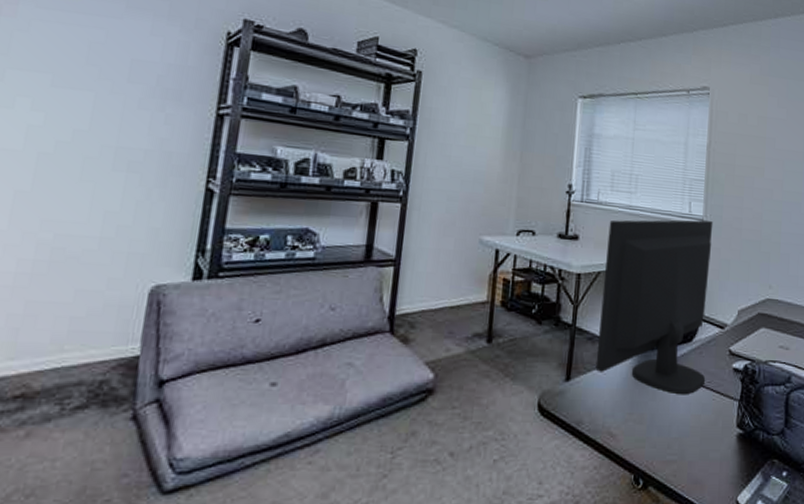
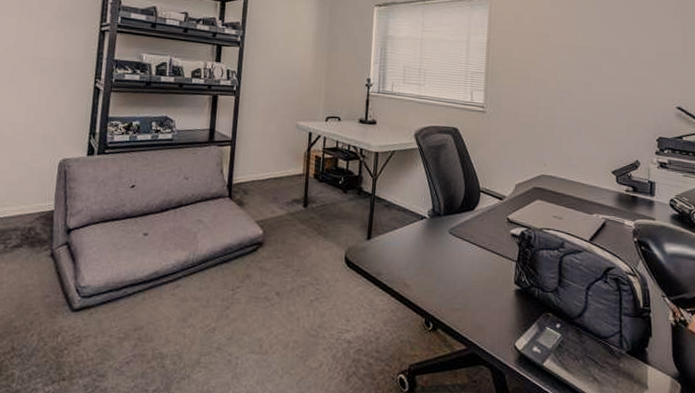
monitor: present [595,220,714,394] -> none [391,107,493,254]

